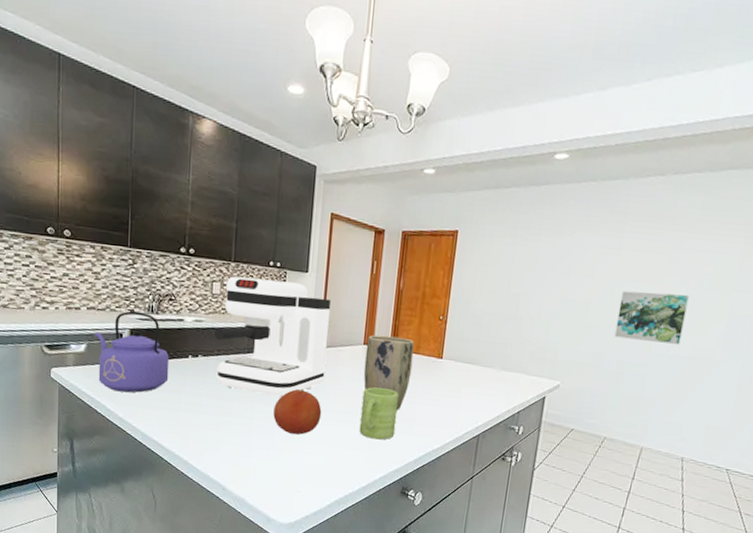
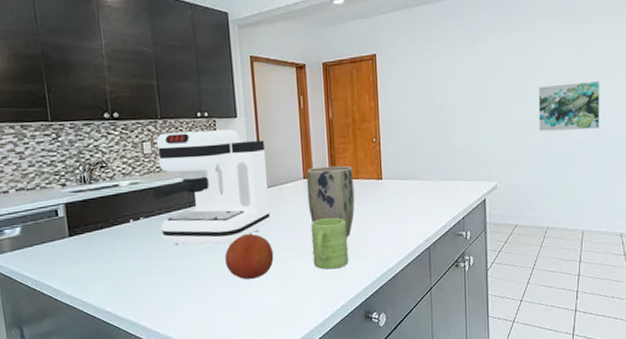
kettle: present [94,311,170,393] -> none [27,184,113,269]

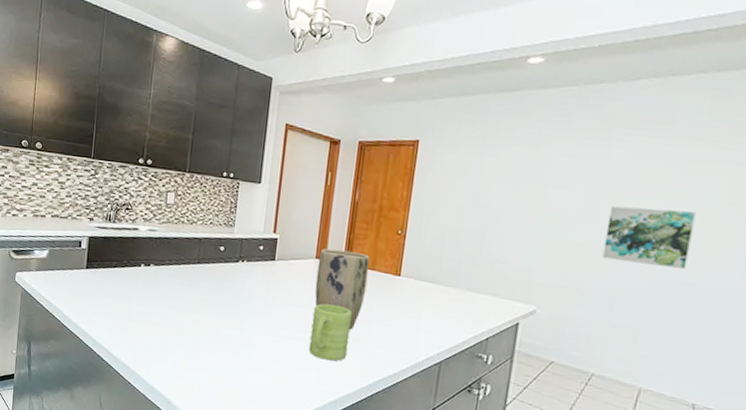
coffee maker: present [152,129,271,246] -> none [166,187,284,311]
fruit: present [225,233,274,279] -> none [220,302,270,351]

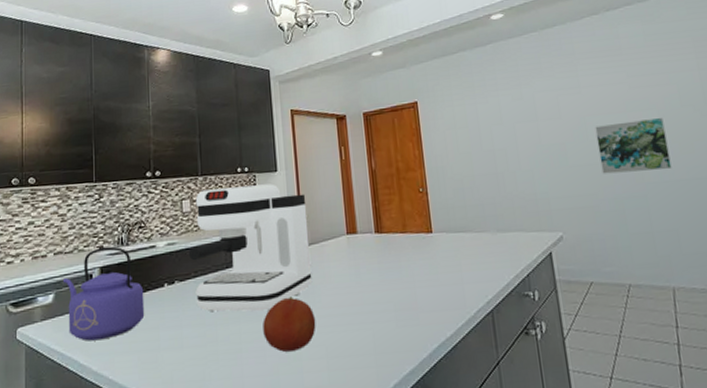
kettle: none [56,219,123,300] -> present [62,246,145,341]
coffee maker: none [166,187,284,311] -> present [189,184,313,312]
fruit: none [220,302,270,351] -> present [263,296,316,352]
mug: present [308,303,353,361] -> none [356,277,401,340]
plant pot: present [315,249,370,330] -> none [349,218,404,300]

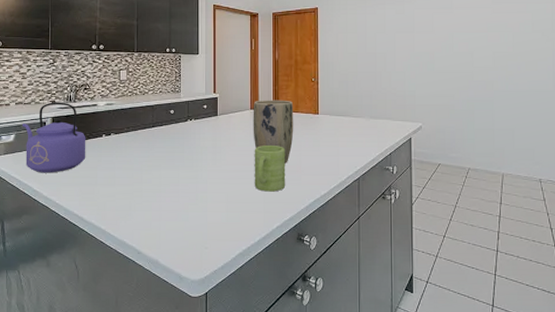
coffee maker: present [189,184,313,312] -> none [124,64,220,164]
fruit: present [263,296,316,352] -> none [178,153,220,195]
plant pot: none [349,218,404,300] -> present [253,100,294,163]
mug: none [356,277,401,340] -> present [254,144,286,192]
wall art: present [595,118,672,174] -> none [460,40,517,82]

